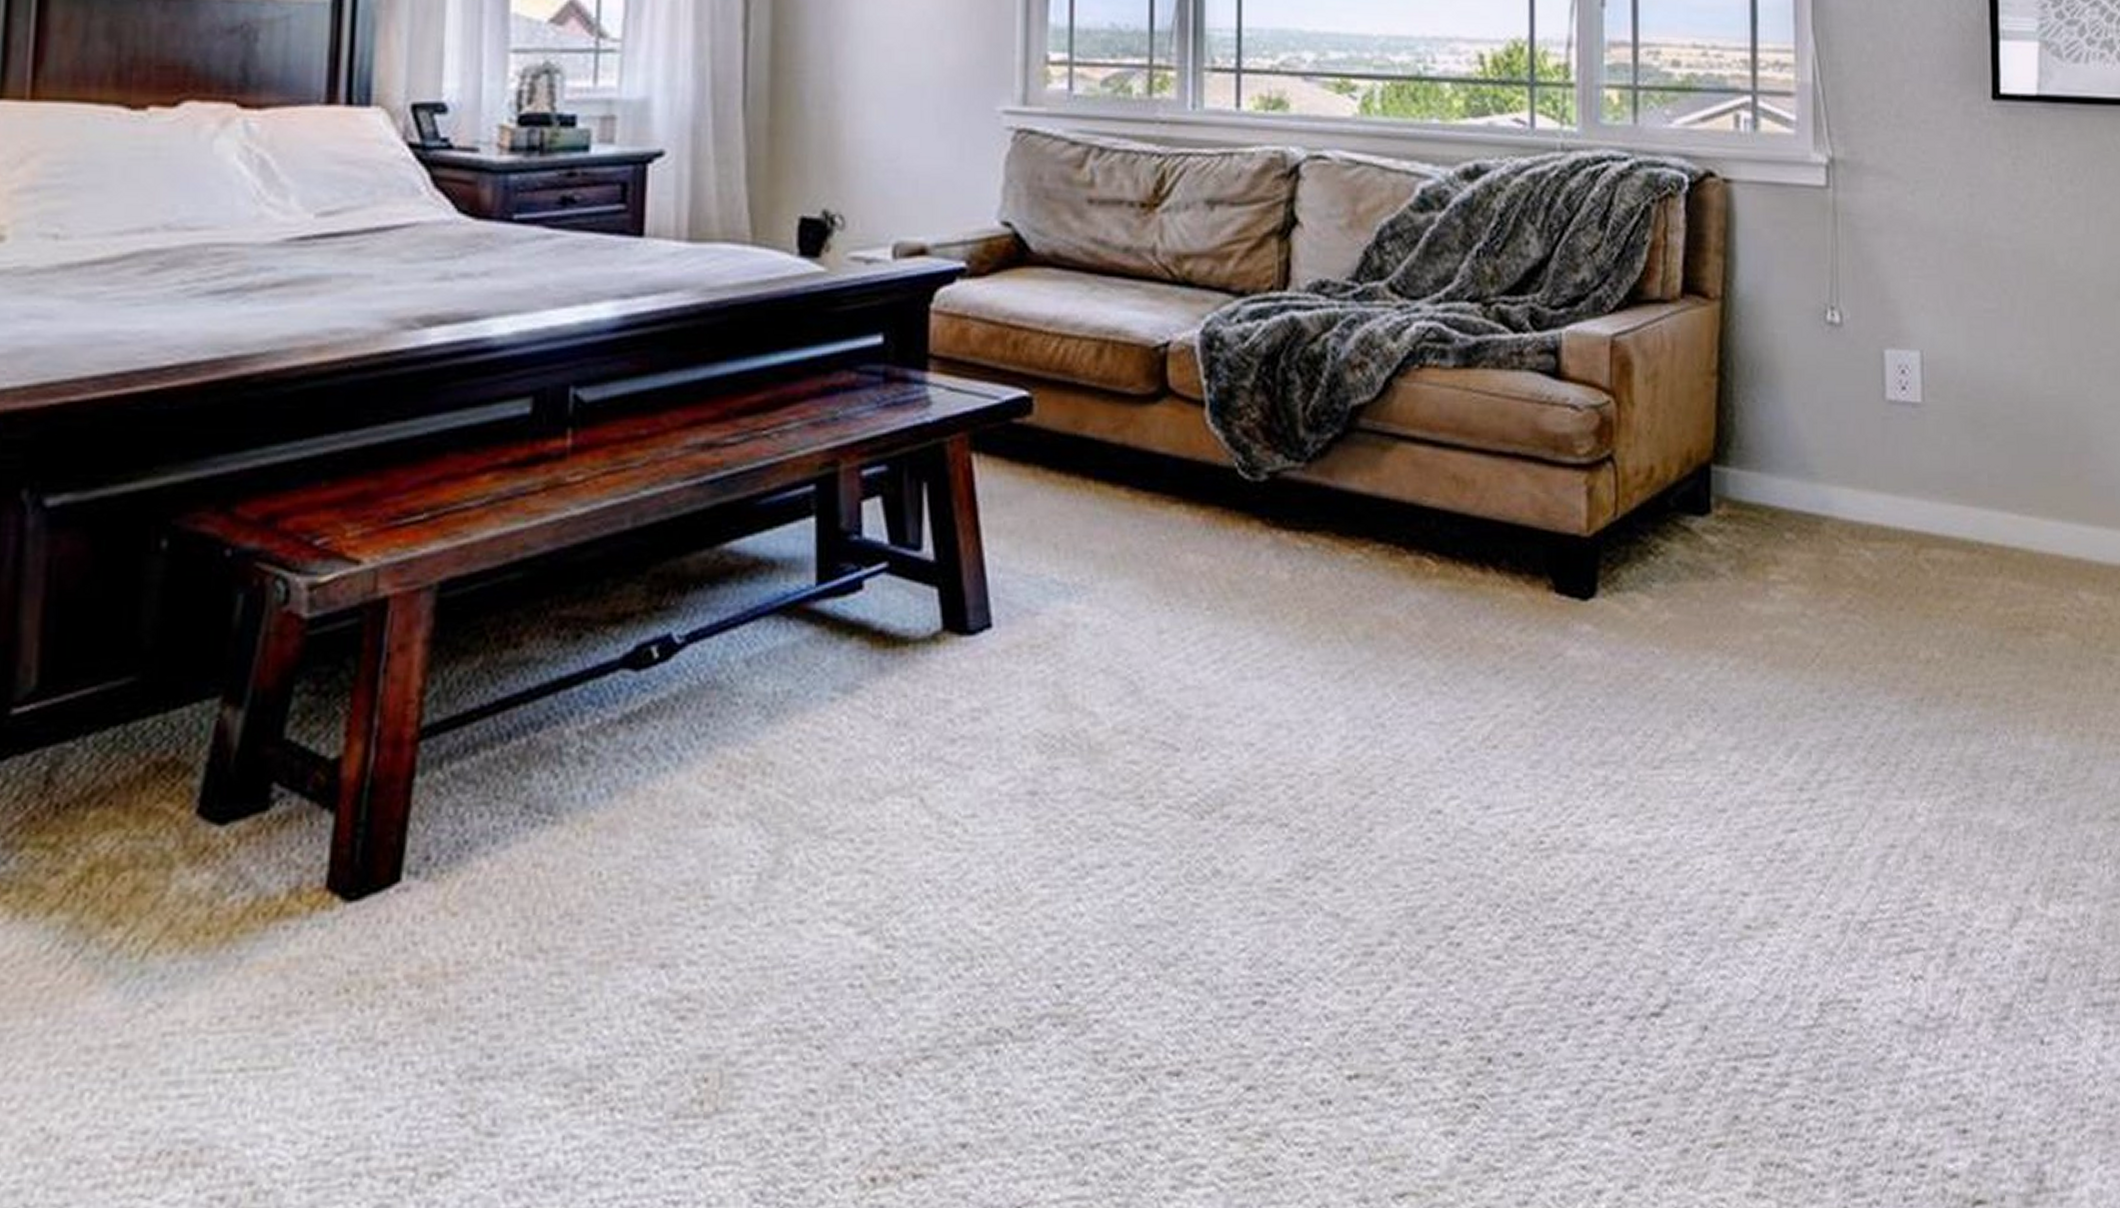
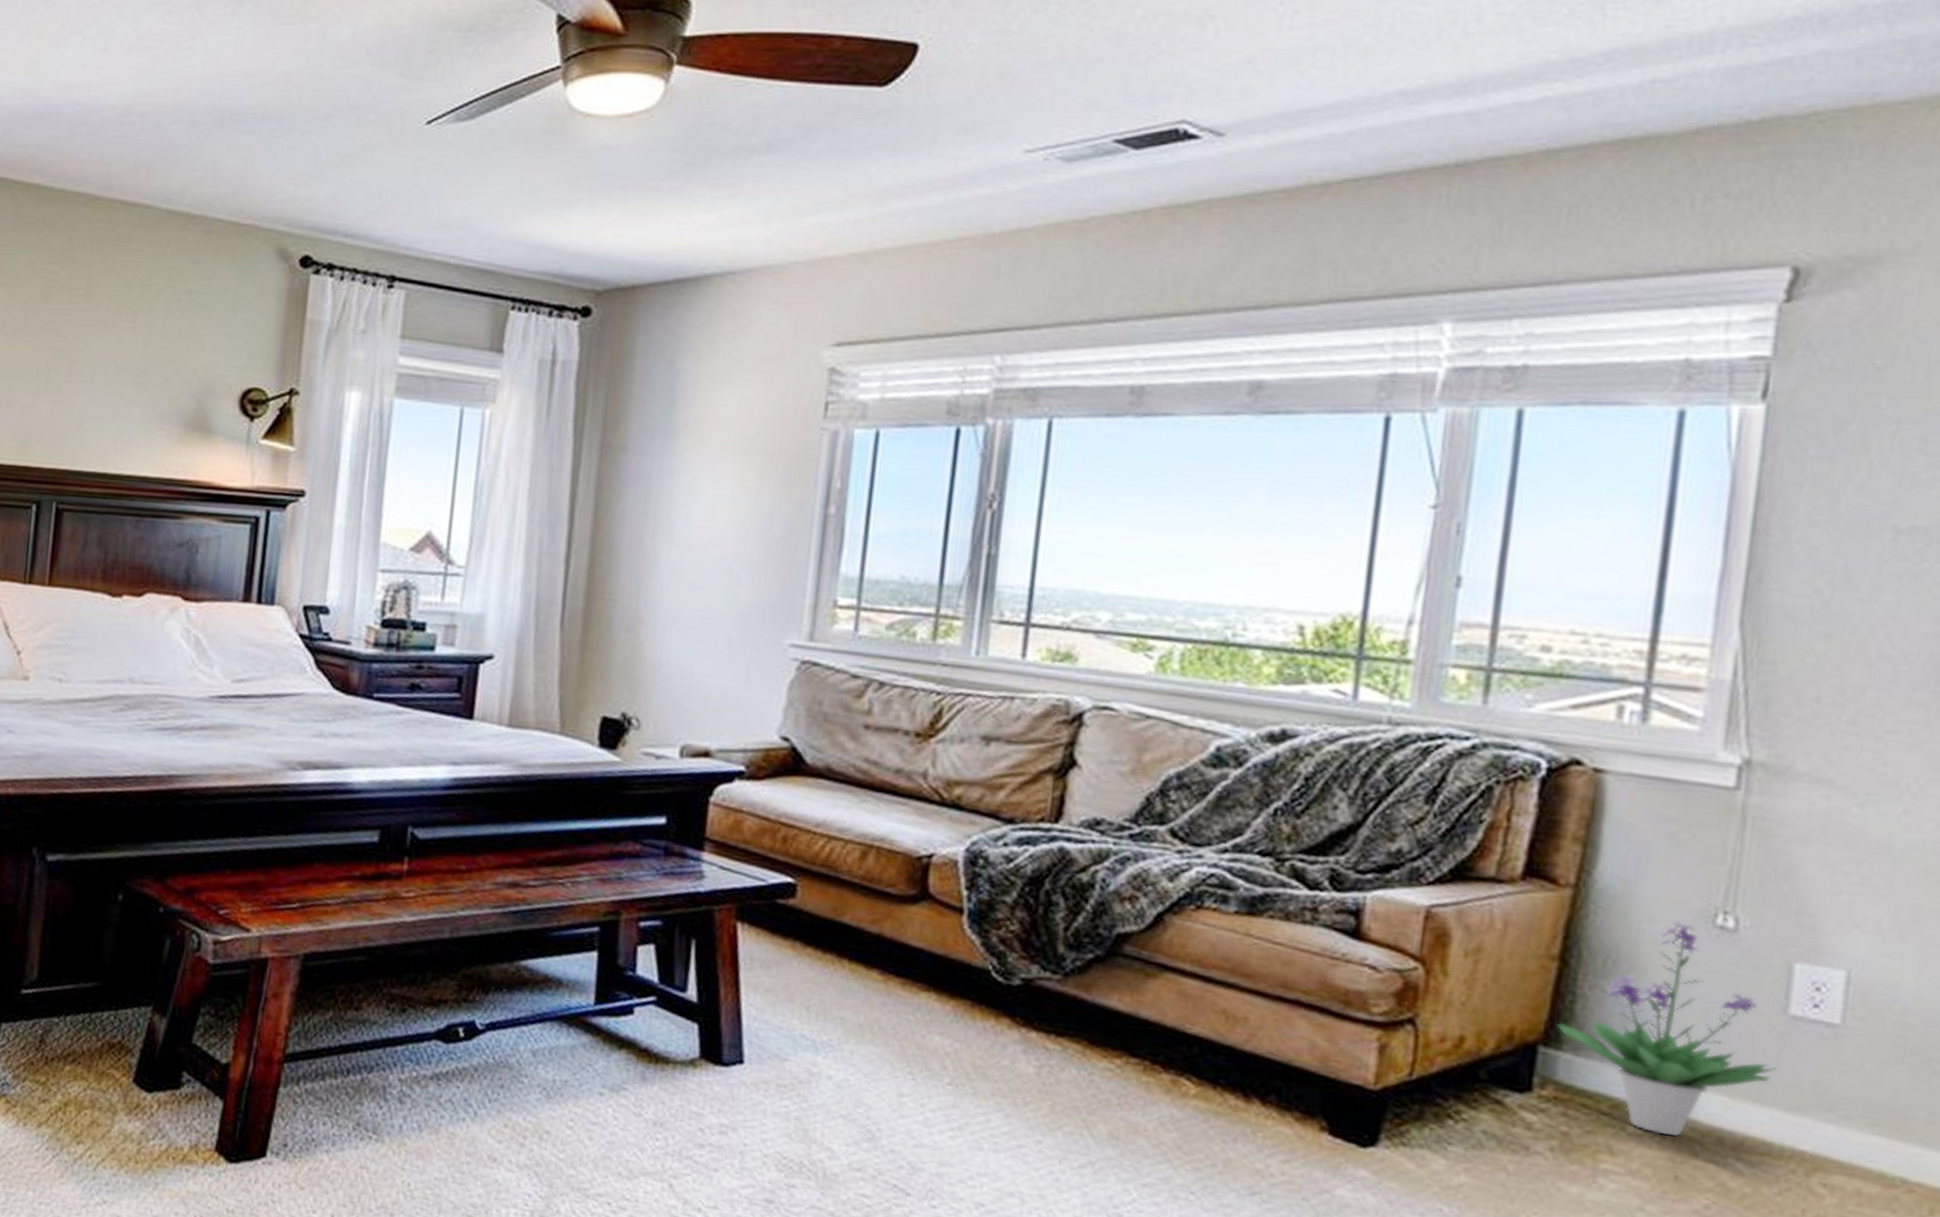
potted plant: none [1722,322,1883,536] -> present [1557,921,1776,1136]

